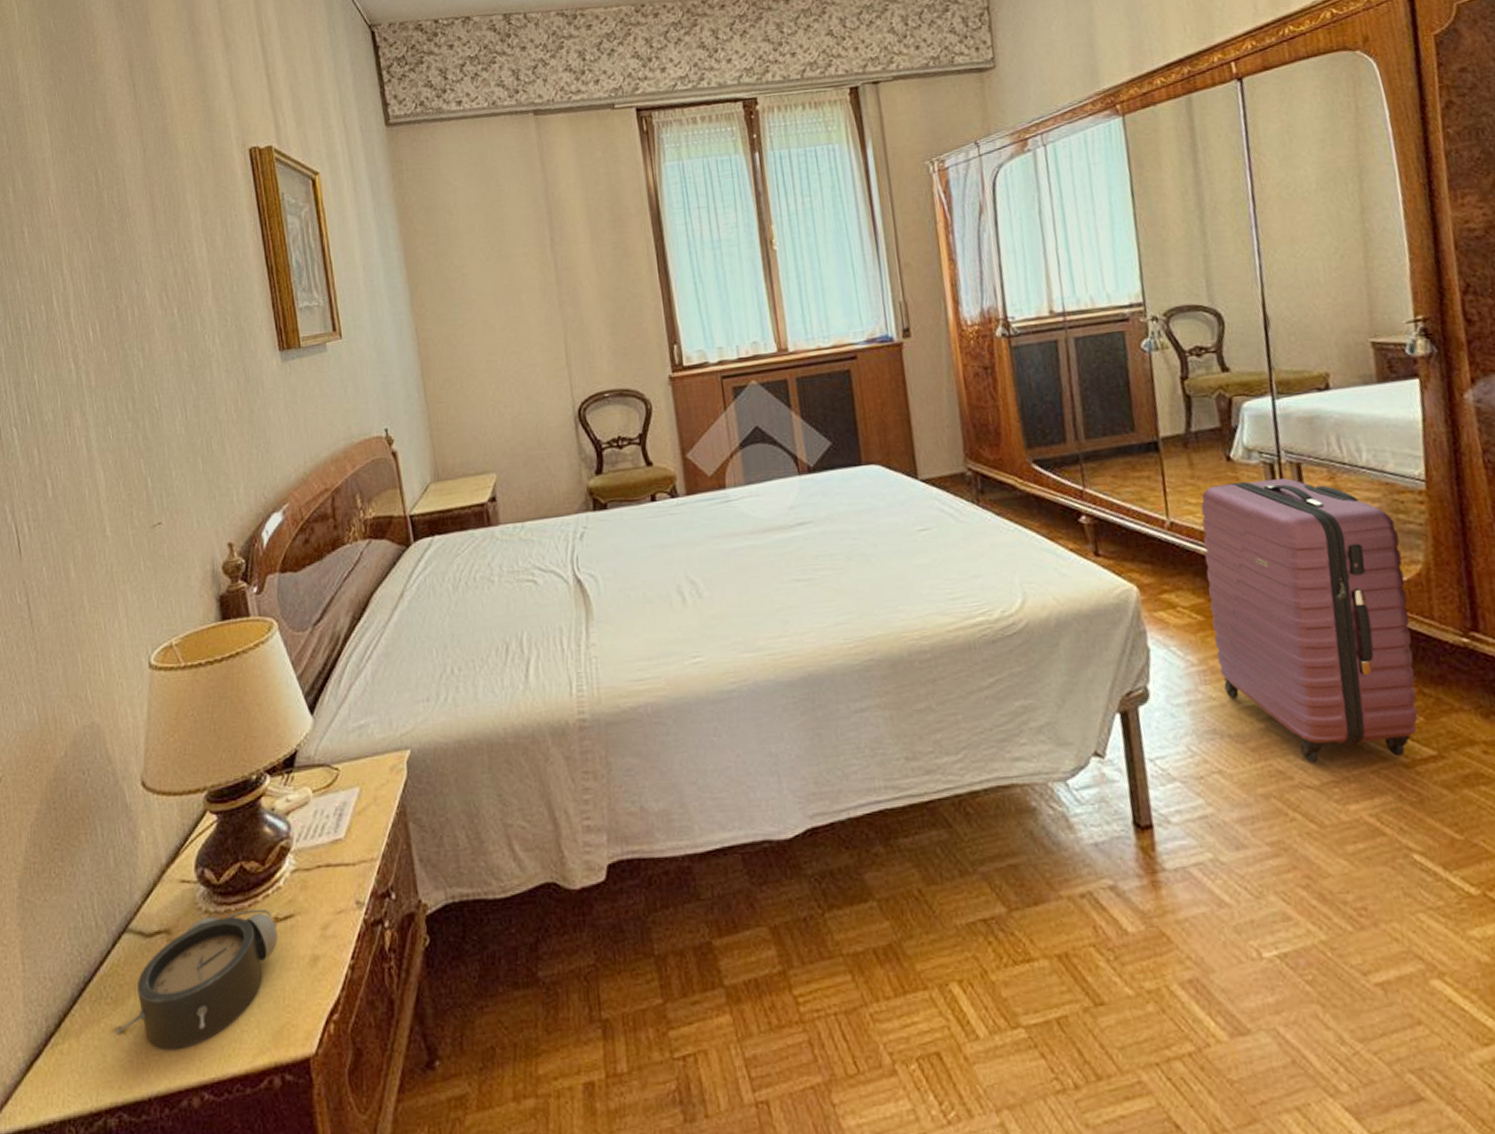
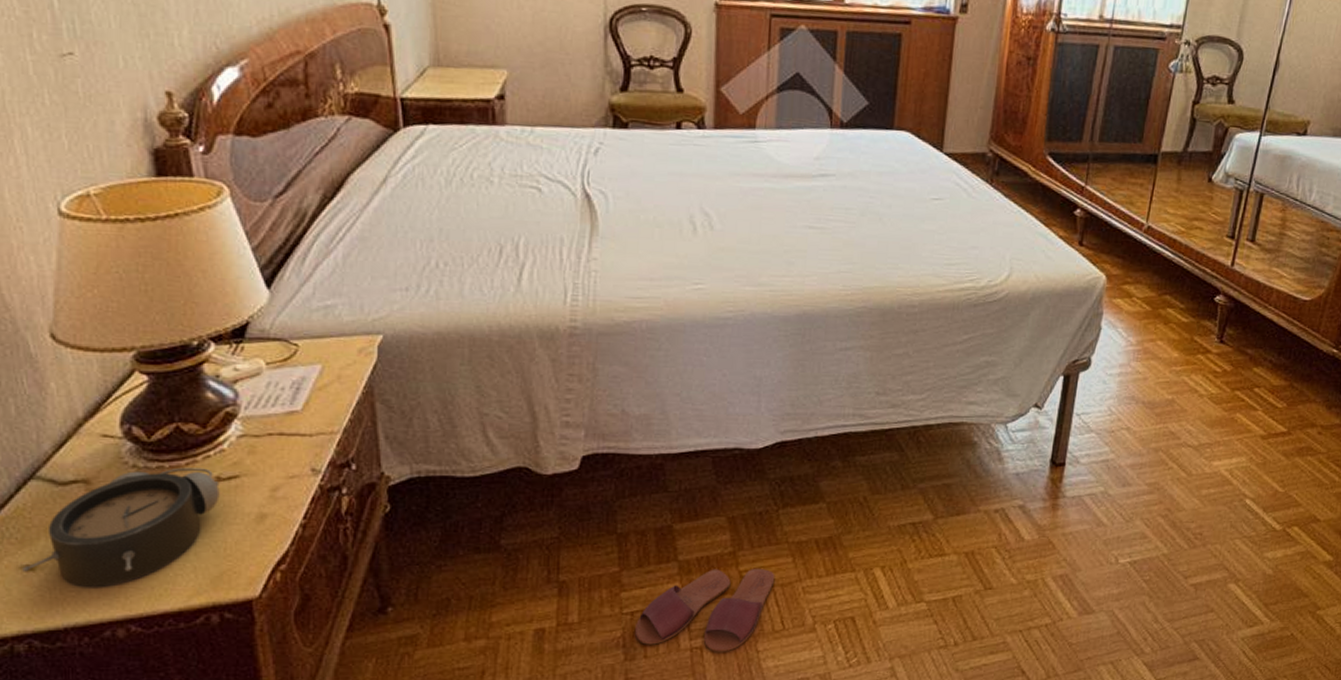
slippers: none [689,990,837,1108] -> present [634,568,775,652]
suitcase: present [1200,478,1418,764] -> none [1150,200,1317,430]

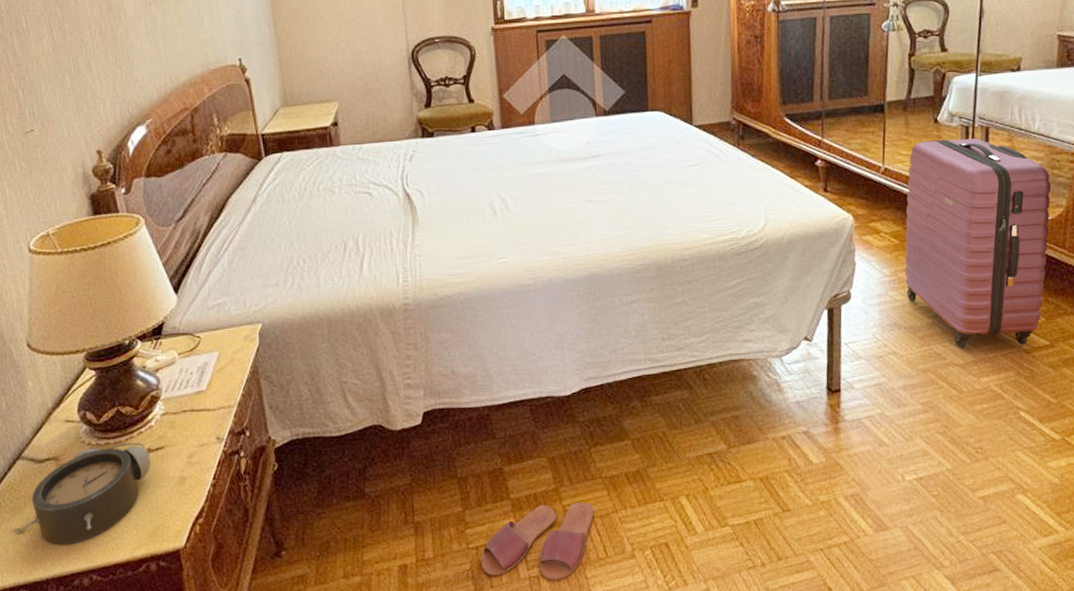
suitcase: none [1150,200,1317,430] -> present [904,138,1051,349]

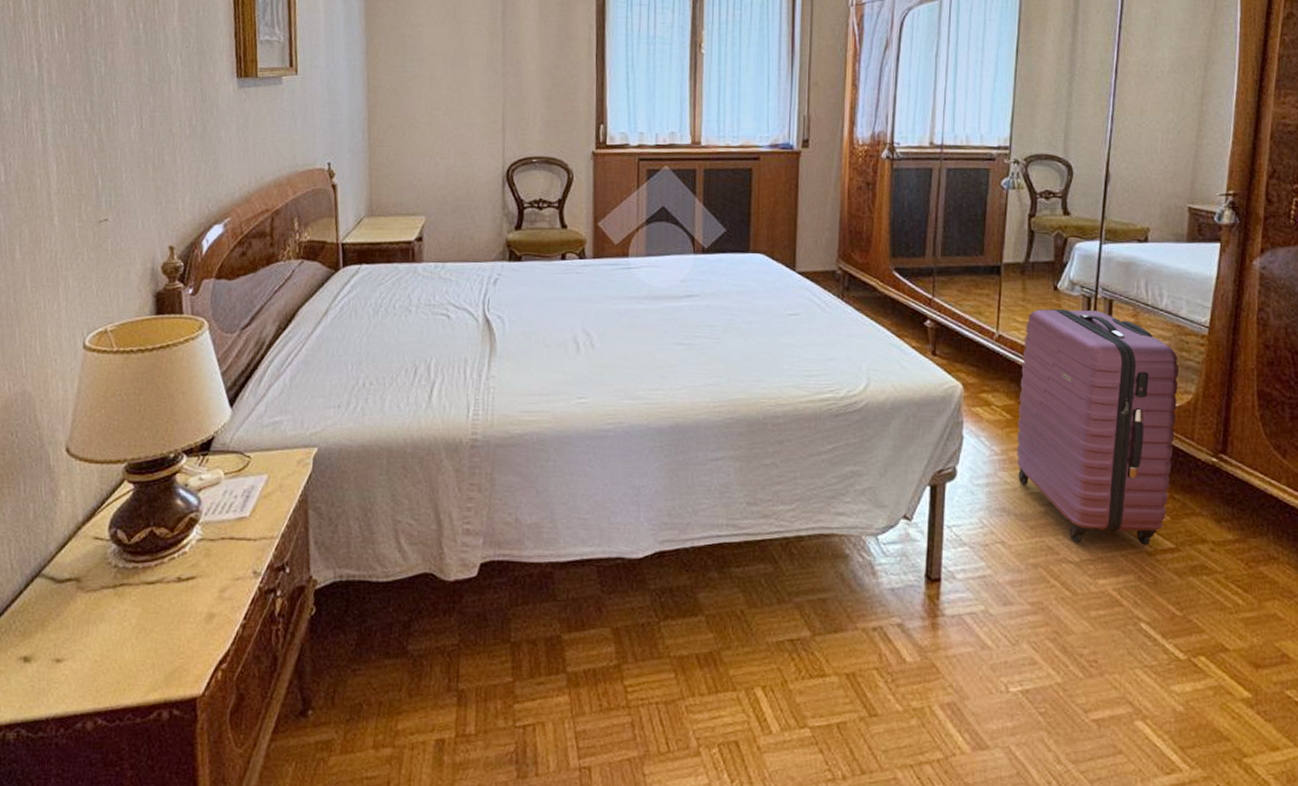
alarm clock: present [15,442,151,545] -> none [21,568,180,680]
slippers: present [480,502,595,580] -> none [526,682,659,774]

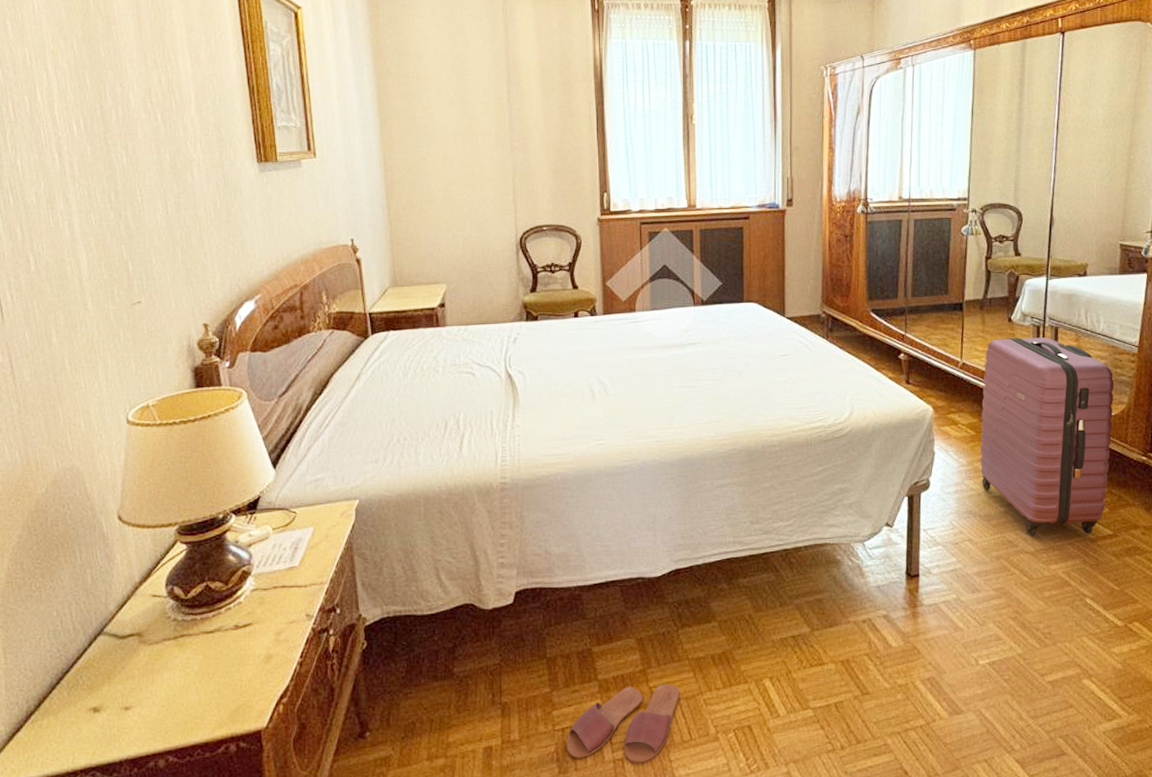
slippers: none [526,682,659,774] -> present [565,683,680,763]

